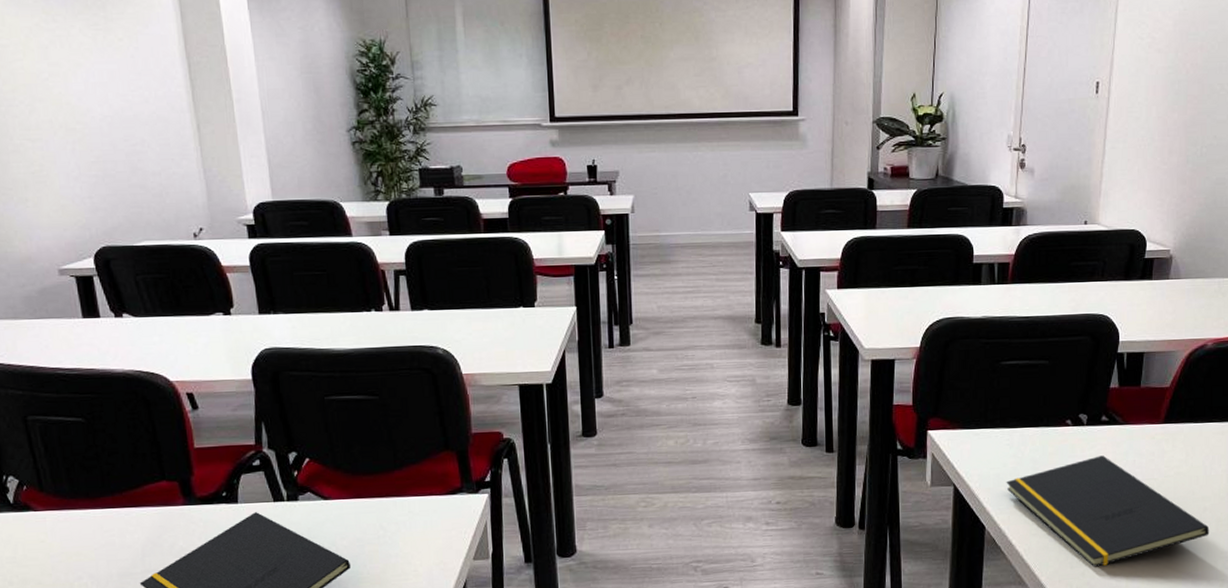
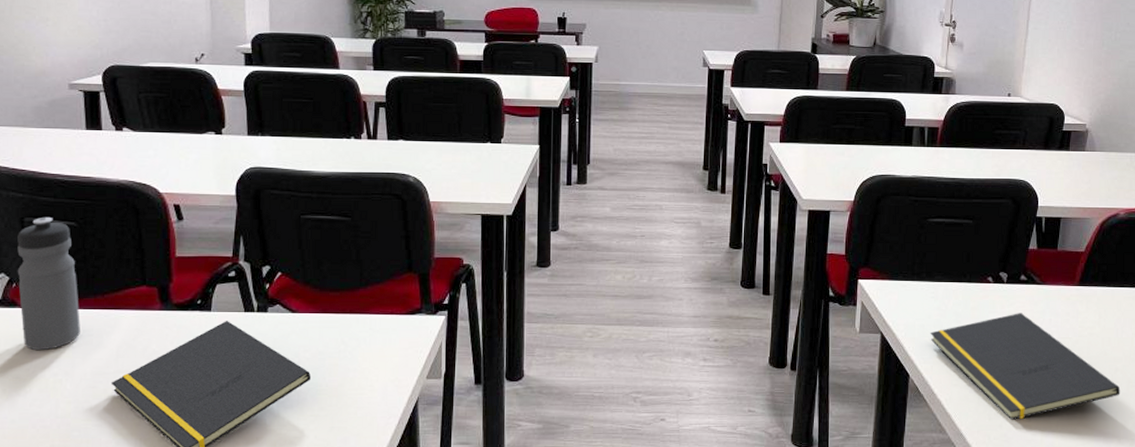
water bottle: none [22,413,101,555] -> present [17,216,80,351]

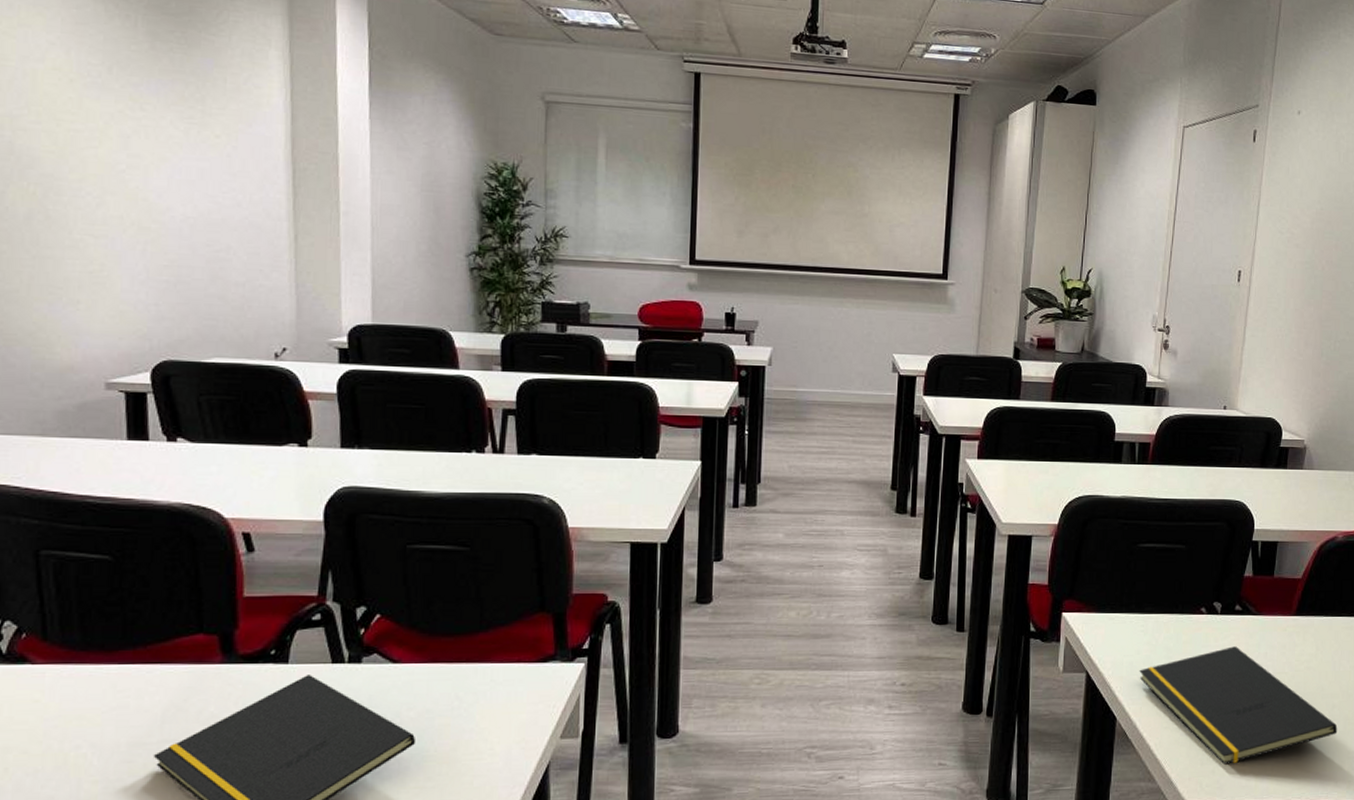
water bottle: present [17,216,80,351] -> none [28,548,114,718]

